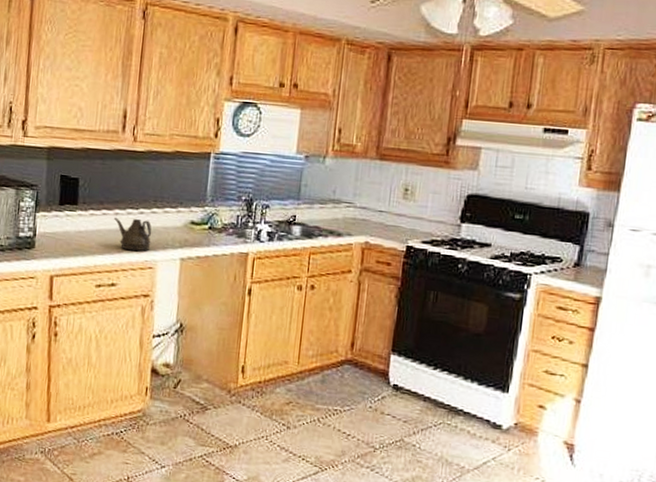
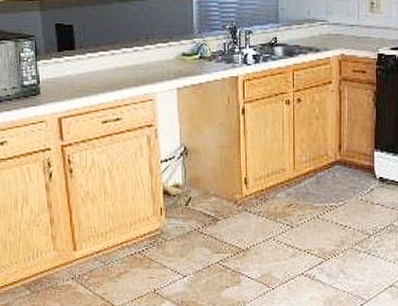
teapot: present [113,217,152,252] -> none [110,56,148,87]

